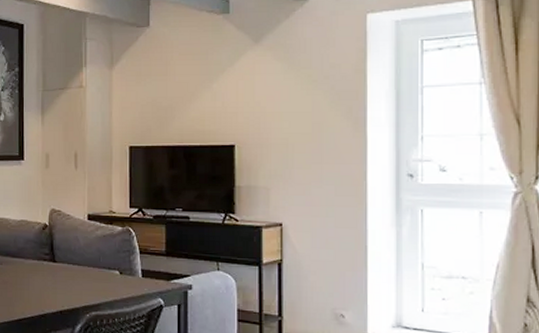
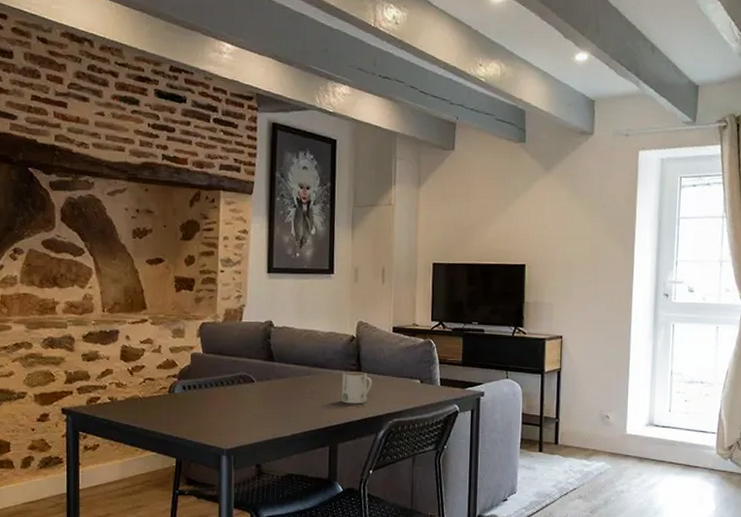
mug: none [34,261,67,296] -> present [341,371,372,404]

